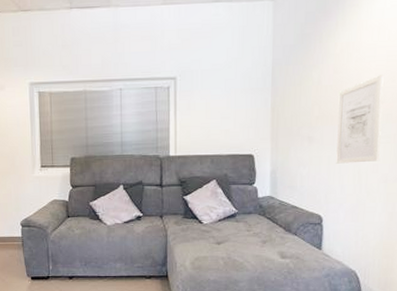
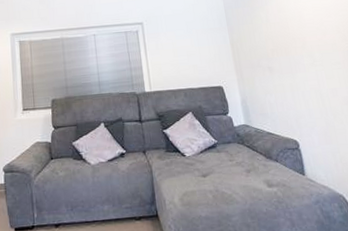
wall art: present [336,75,384,164] -> none [286,12,337,90]

